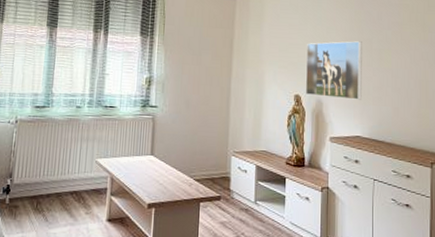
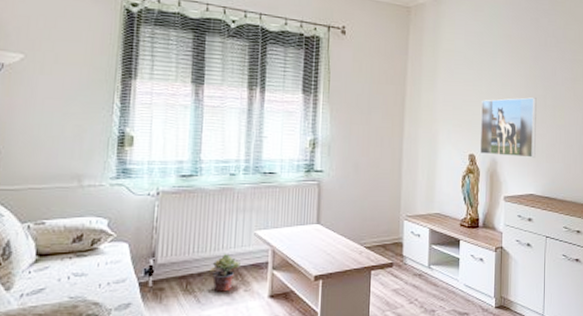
potted plant: none [57,179,83,213] -> present [210,254,241,292]

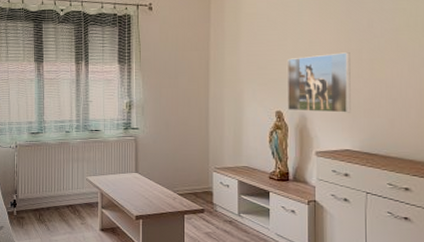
potted plant: present [210,254,241,292] -> none [55,194,77,224]

